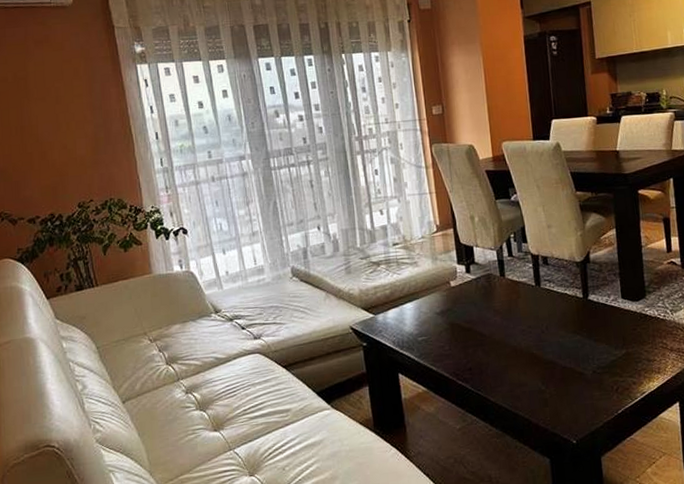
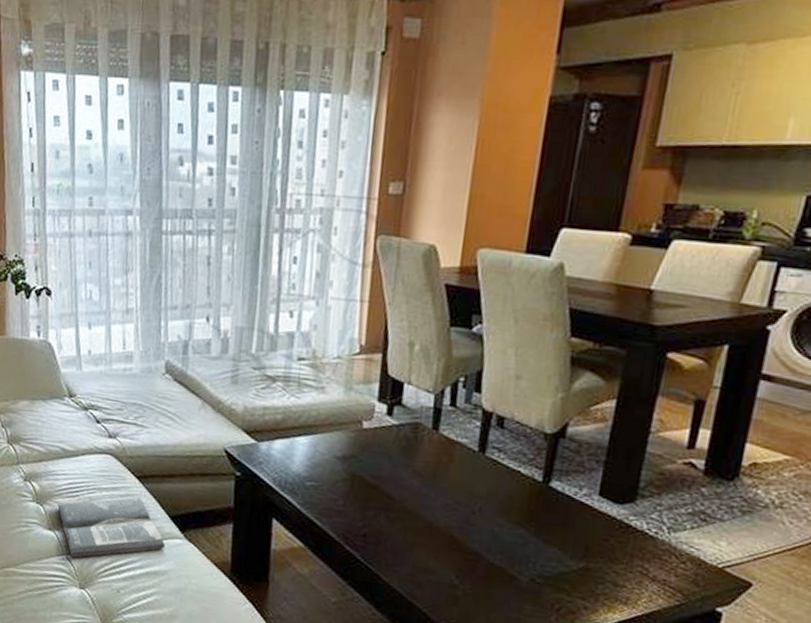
magazine: none [219,382,317,451] -> present [57,496,166,559]

